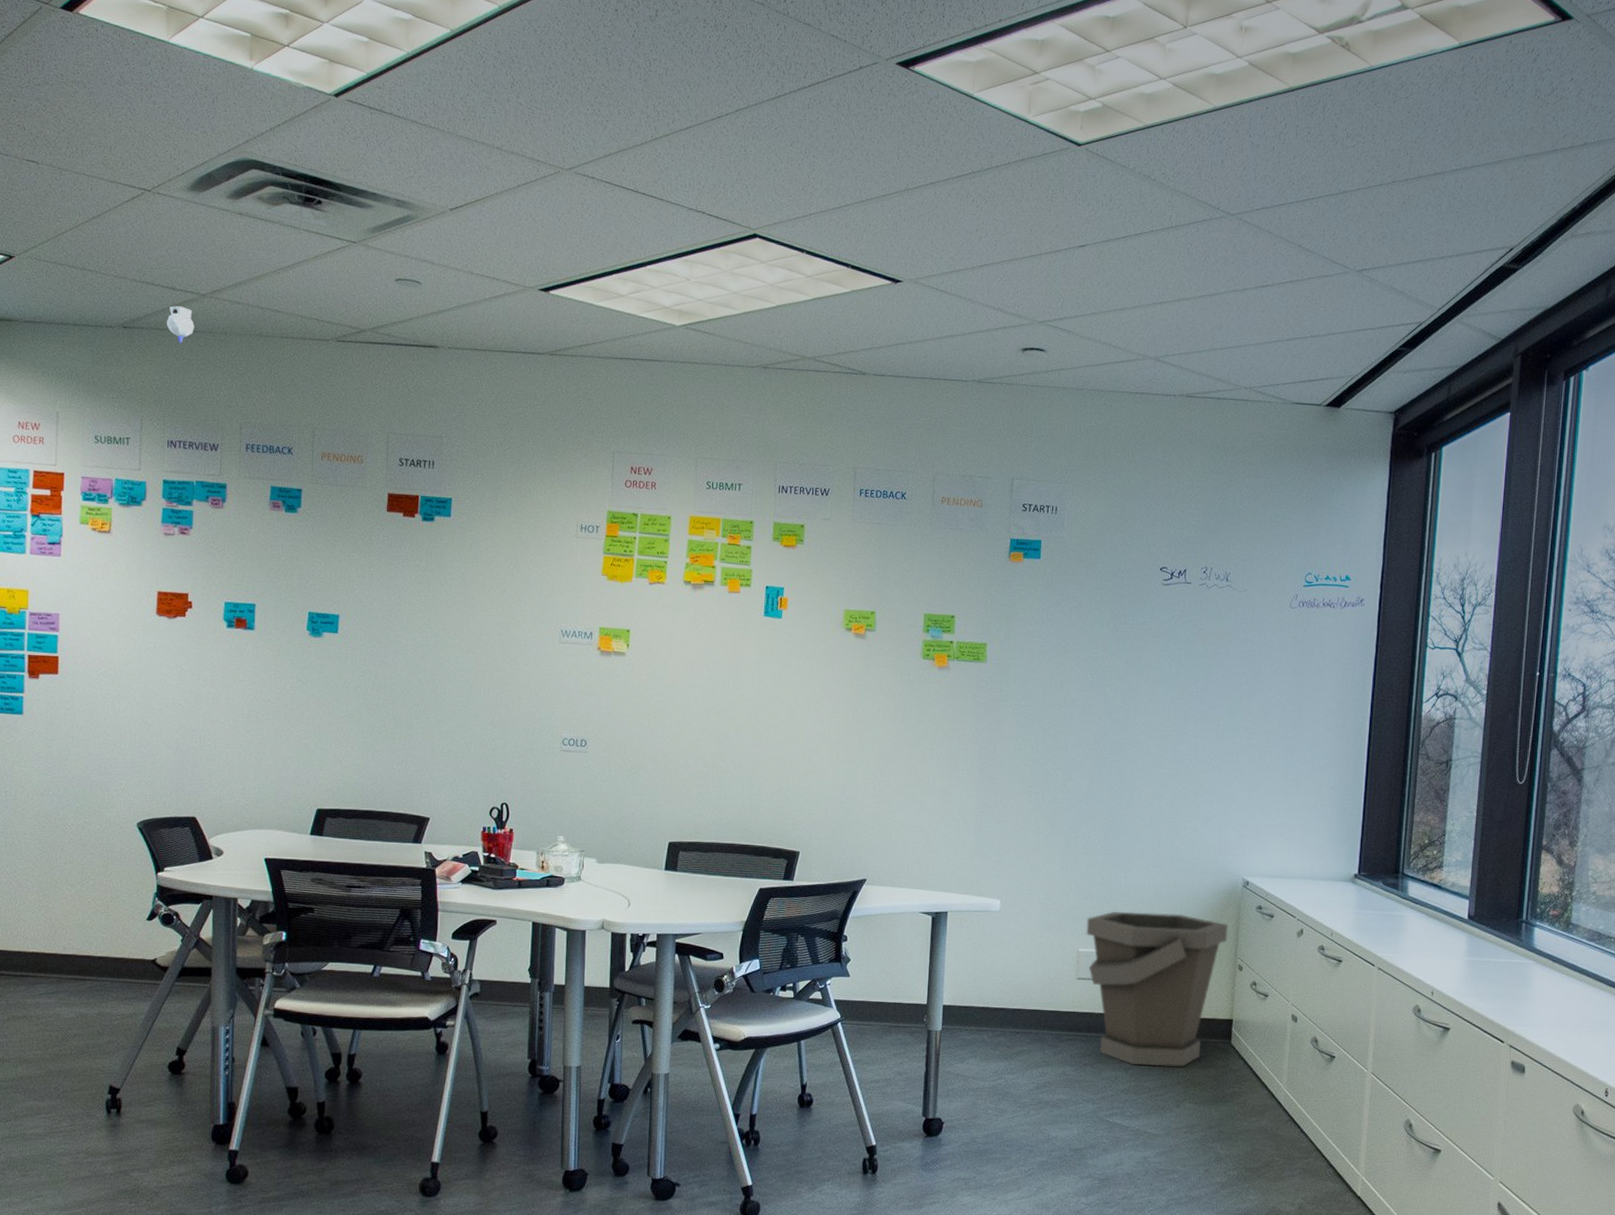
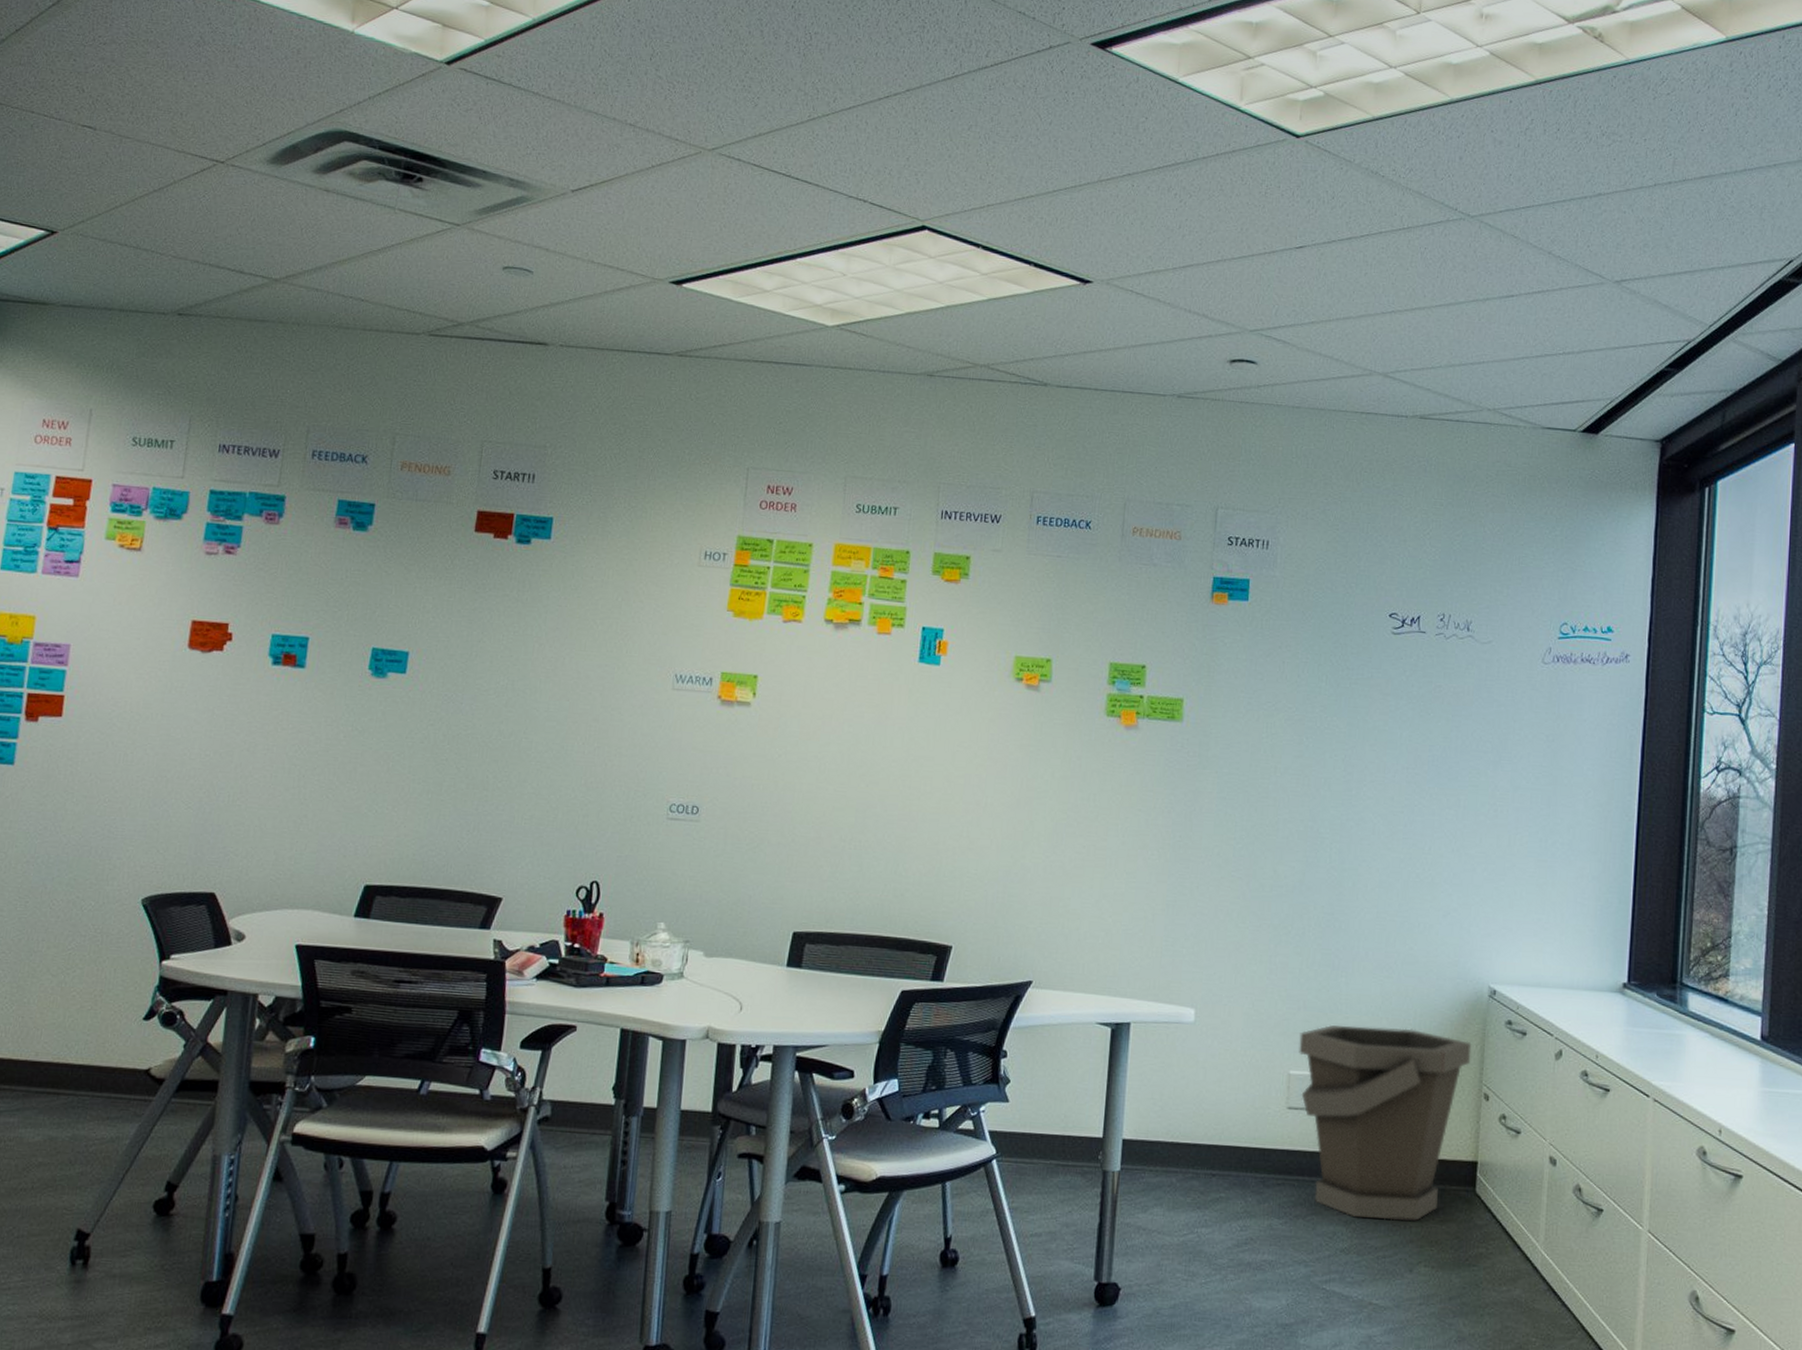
security camera: present [167,306,195,344] -> none [230,291,263,335]

